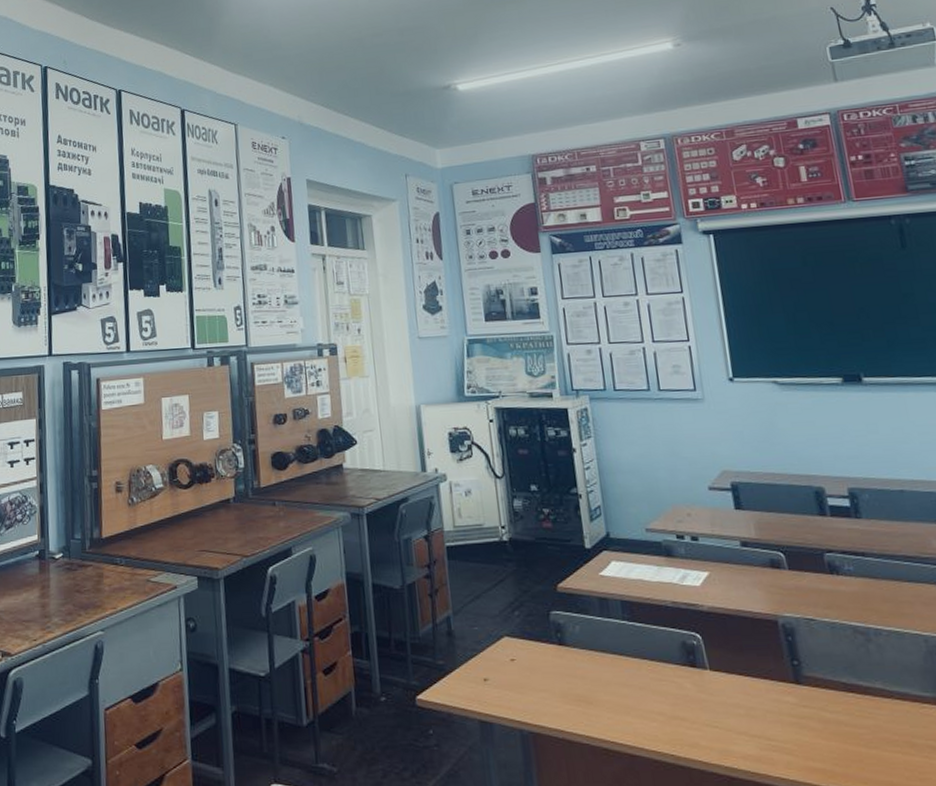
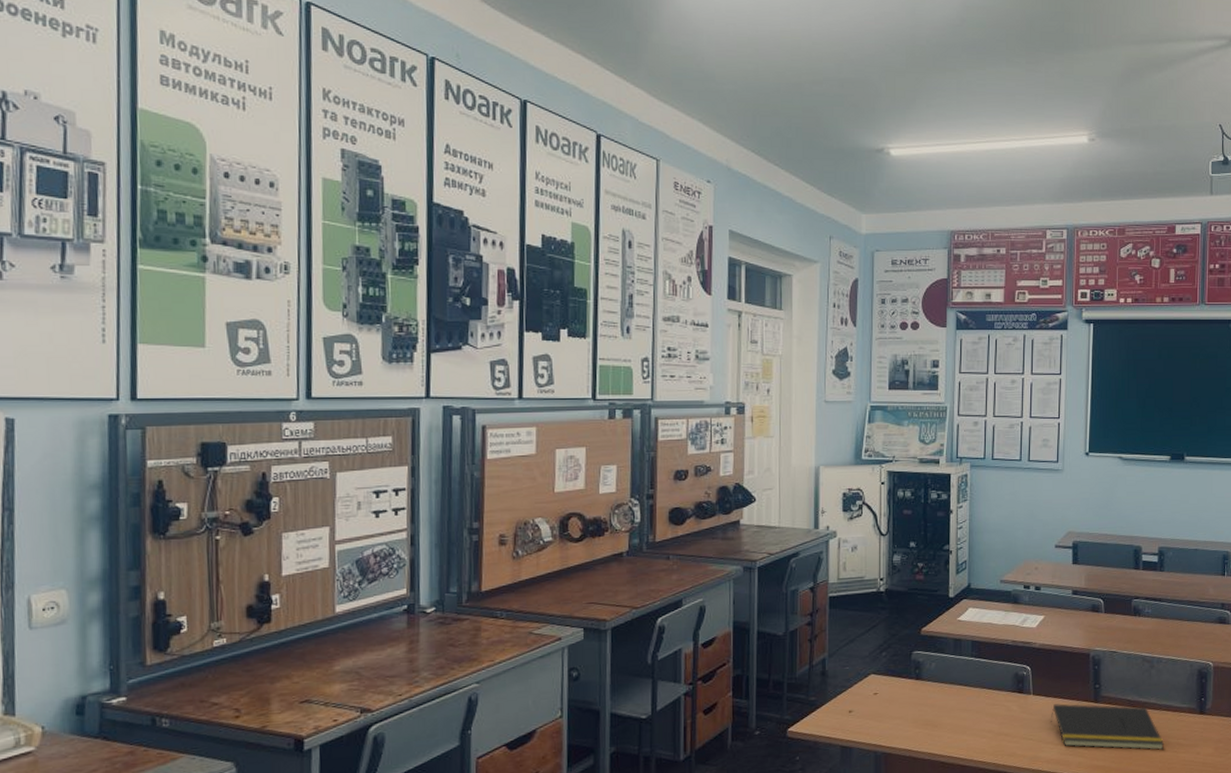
notepad: none [738,683,908,753] -> present [1050,703,1165,750]

